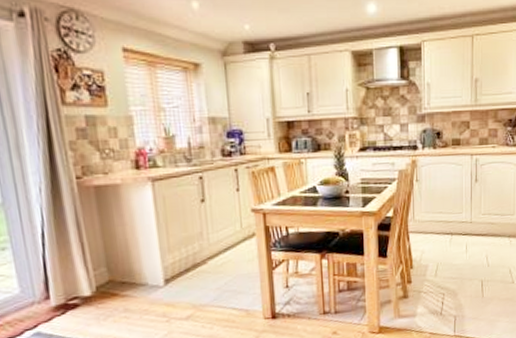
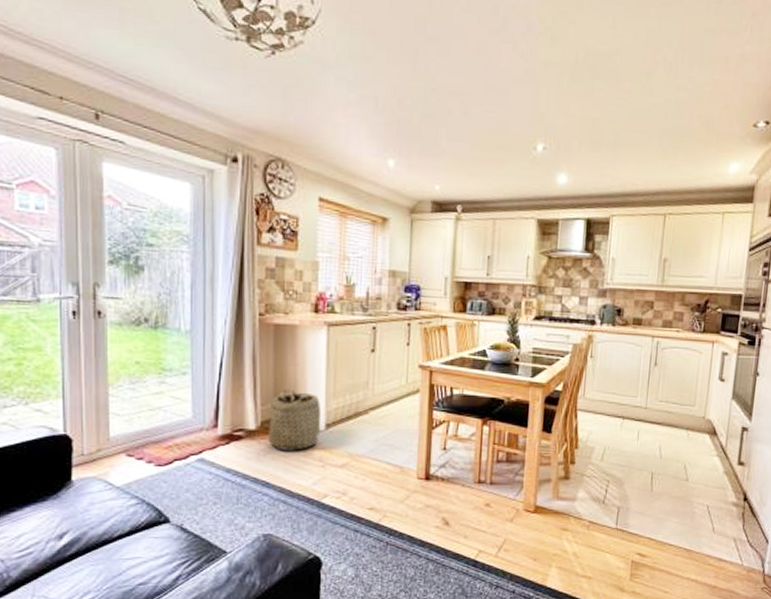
basket: none [103,249,160,312] -> present [268,388,322,451]

